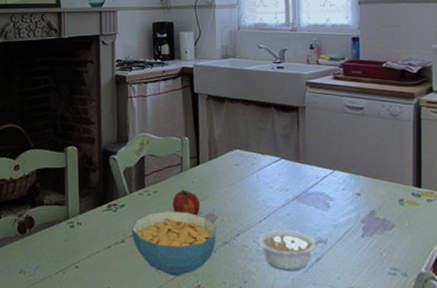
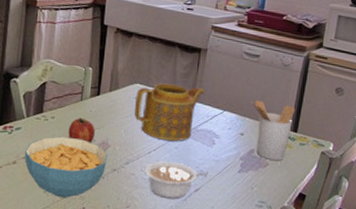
teapot: none [237,147,309,208] -> present [134,83,204,142]
utensil holder: none [361,156,415,220] -> present [250,100,296,160]

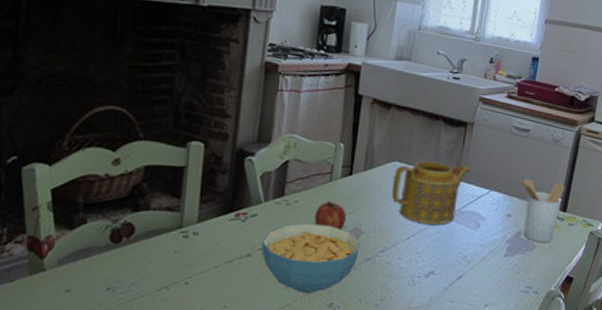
legume: present [144,161,209,198] -> none [402,247,473,288]

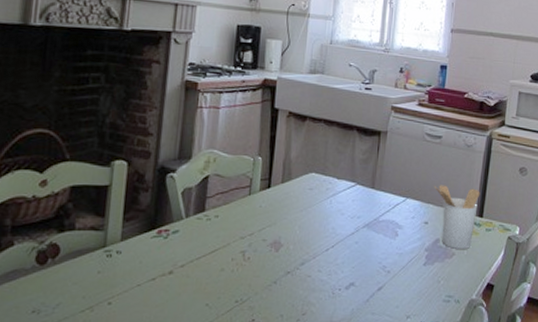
cereal bowl: present [261,223,361,293] -> none [183,238,281,309]
fruit: present [314,201,346,230] -> none [234,215,266,244]
teapot: present [392,161,470,225] -> none [310,171,385,236]

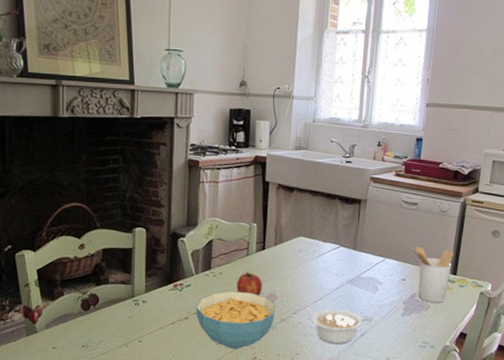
cereal bowl: none [183,238,281,309] -> present [196,291,276,348]
fruit: none [234,215,266,244] -> present [237,272,262,296]
legume: none [321,258,393,300] -> present [311,309,374,343]

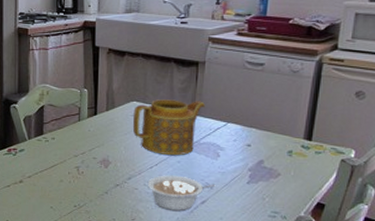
cereal bowl: present [196,291,276,348] -> none [30,156,110,212]
fruit: present [237,272,262,296] -> none [69,137,95,161]
teapot: none [300,235,366,290] -> present [133,99,205,156]
utensil holder: present [410,246,454,302] -> none [256,110,309,170]

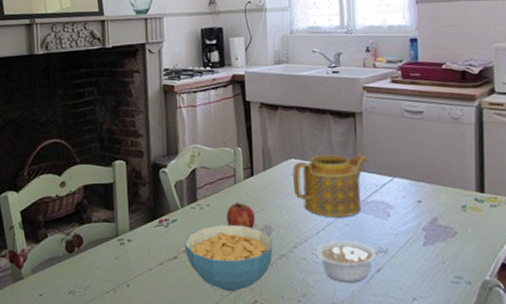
cereal bowl: none [30,156,110,212] -> present [185,224,273,291]
fruit: none [69,137,95,161] -> present [226,202,255,229]

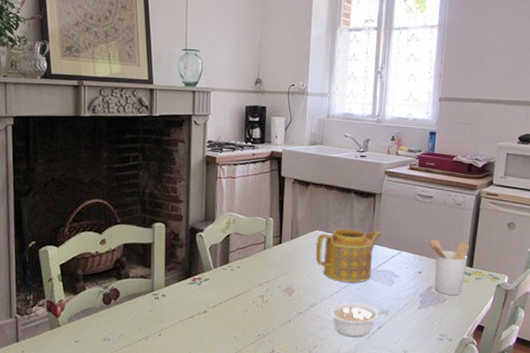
cereal bowl: present [185,224,273,291] -> none [214,284,293,342]
fruit: present [226,202,255,229] -> none [254,266,279,290]
utensil holder: none [422,161,478,227] -> present [426,239,470,295]

